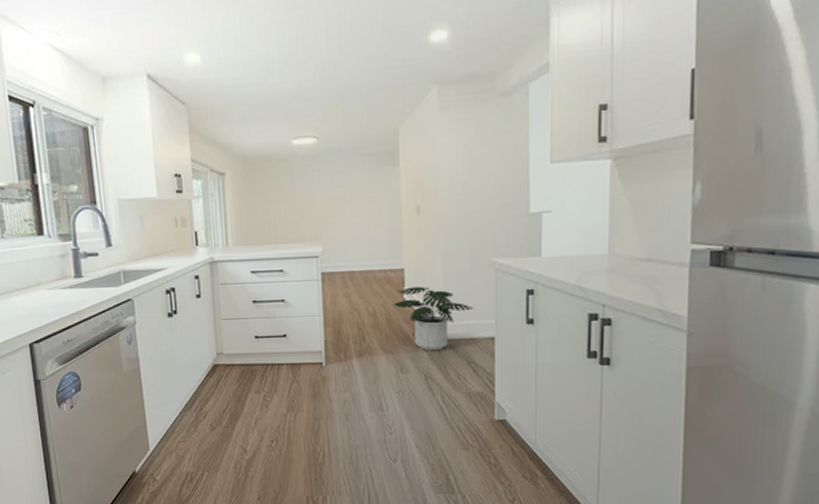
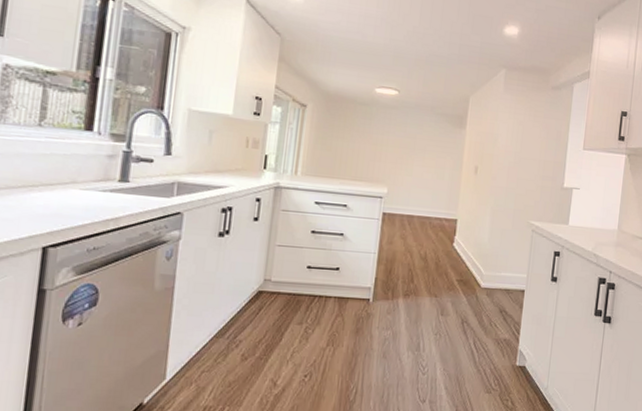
potted plant: present [393,286,473,351] -> none [443,236,510,298]

